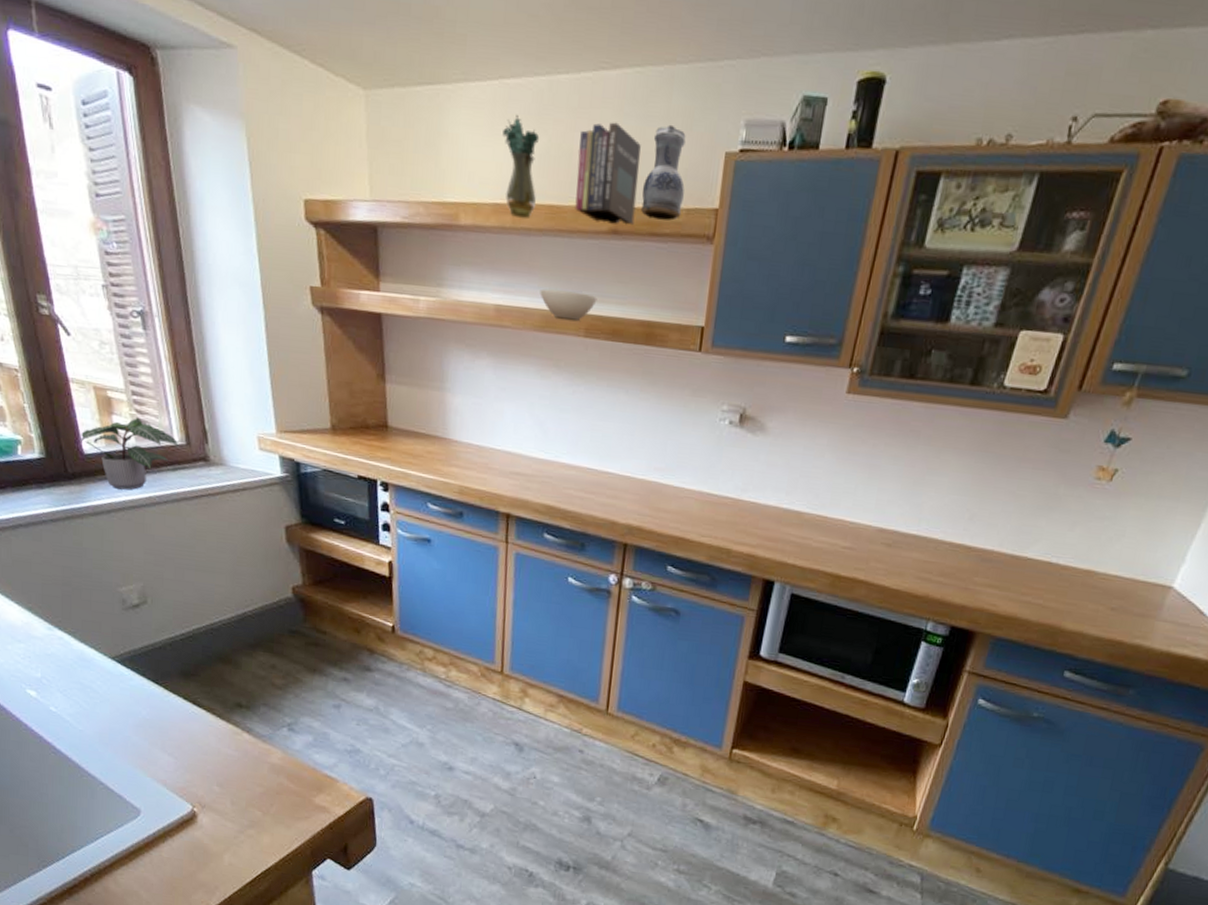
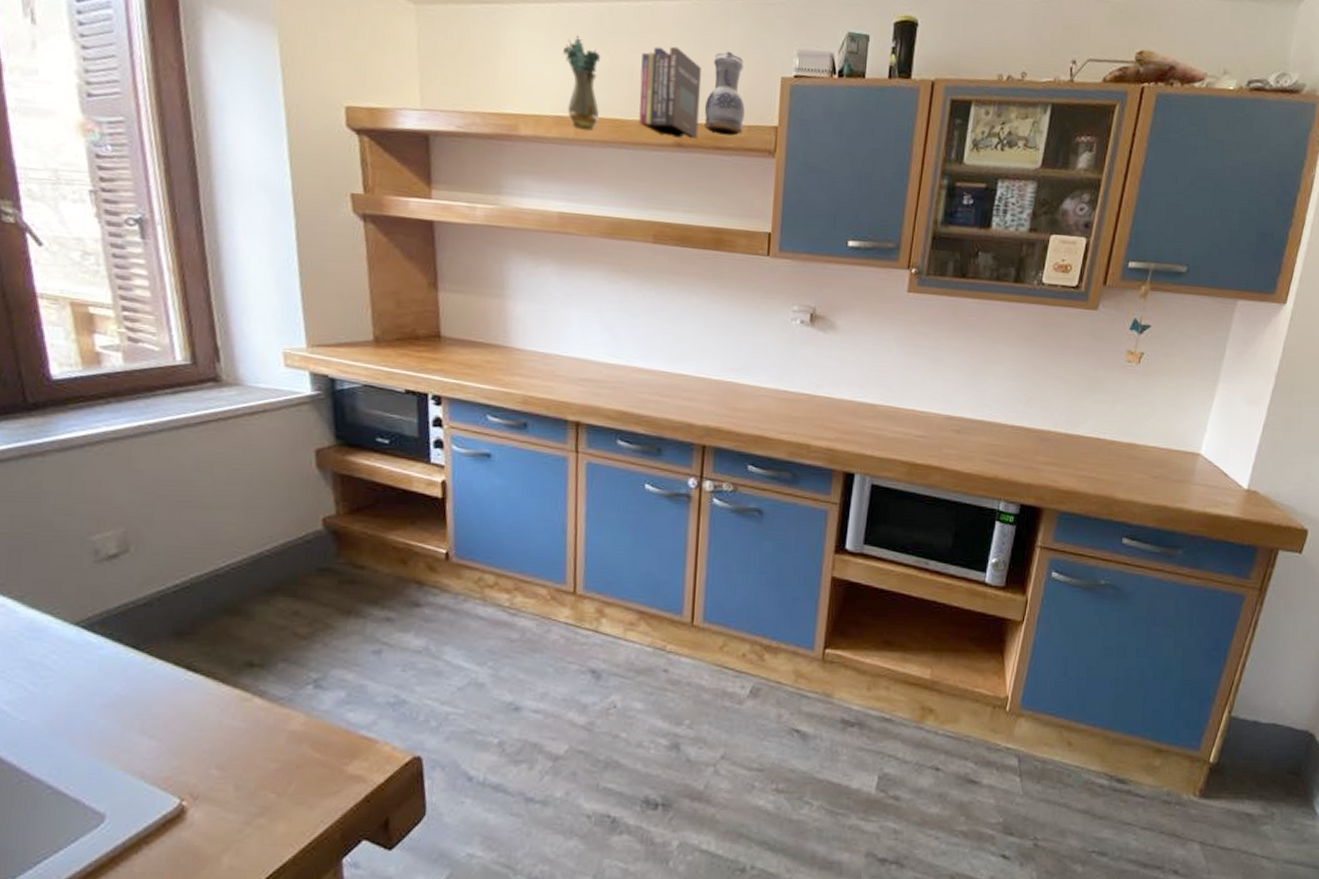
potted plant: present [80,417,179,490] -> none [47,335,181,419]
bowl: present [540,289,597,322] -> none [605,197,665,229]

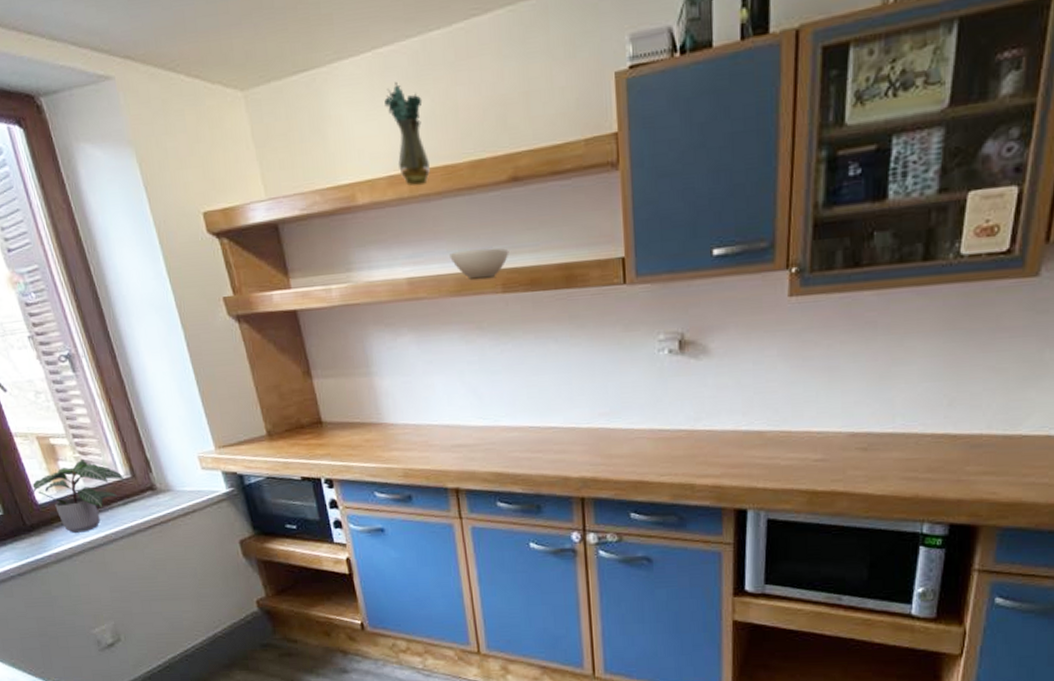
potted plant: none [47,335,181,419] -> present [32,458,125,533]
bowl: none [605,197,665,229] -> present [449,248,509,280]
books: present [639,46,701,140] -> none [463,67,533,173]
ceramic jug: present [704,51,746,136] -> none [535,56,581,158]

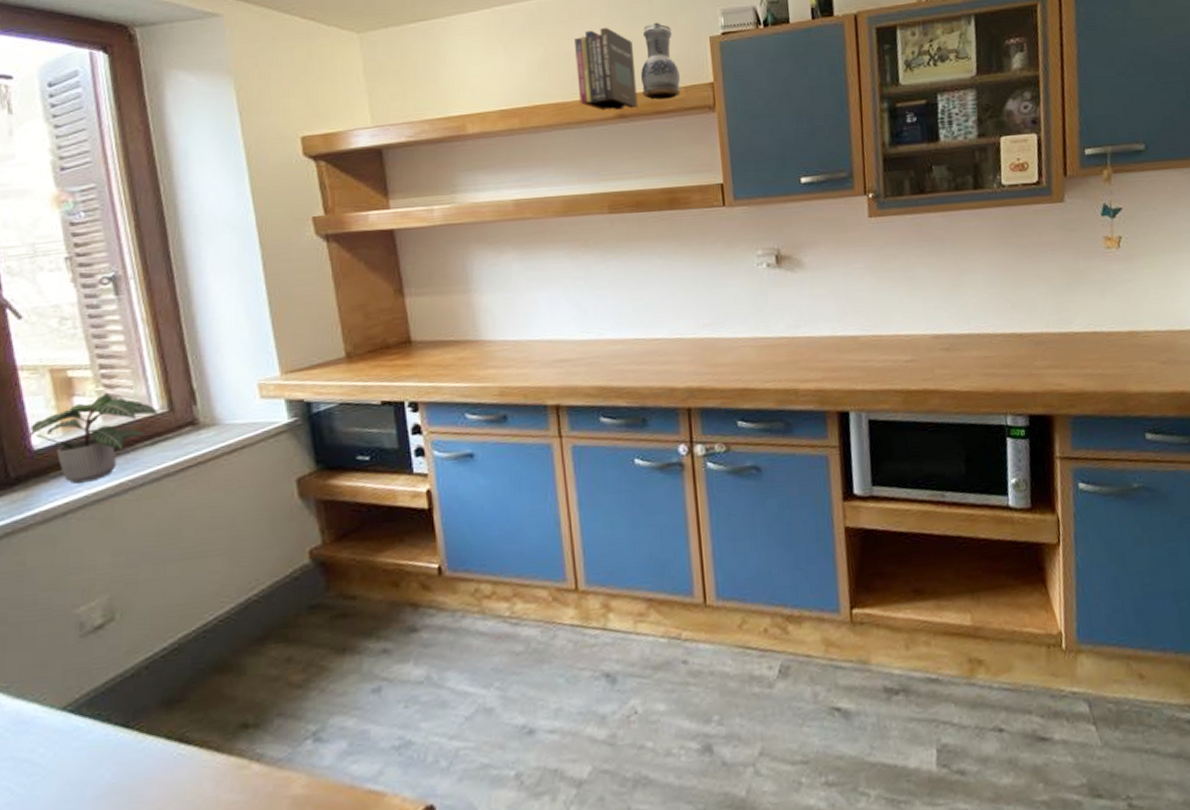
vase: present [384,81,430,187] -> none [500,33,541,120]
bowl: present [449,248,509,280] -> none [557,174,616,202]
books: none [463,67,533,173] -> present [575,27,638,111]
ceramic jug: none [535,56,581,158] -> present [640,22,681,100]

